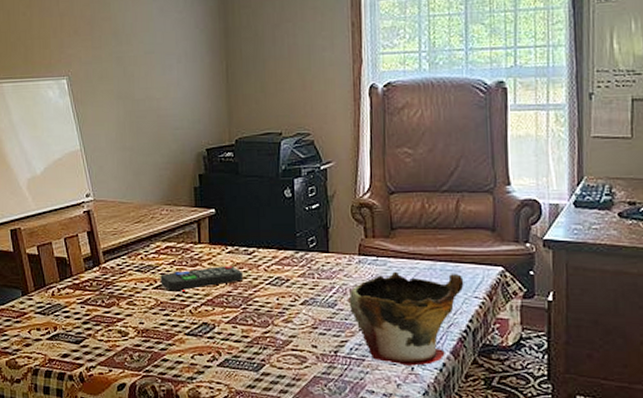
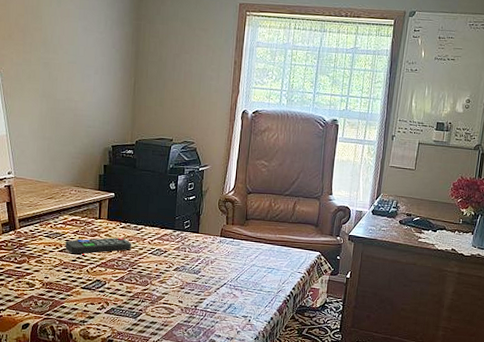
bowl: present [347,271,464,366] -> none [208,250,292,319]

